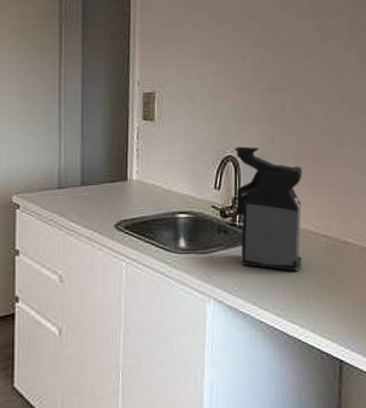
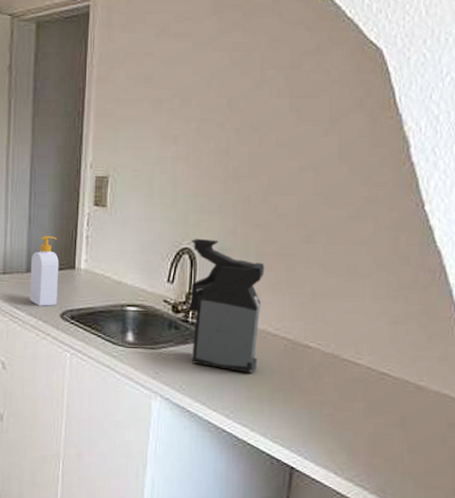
soap bottle: none [84,150,112,218] -> present [29,236,59,306]

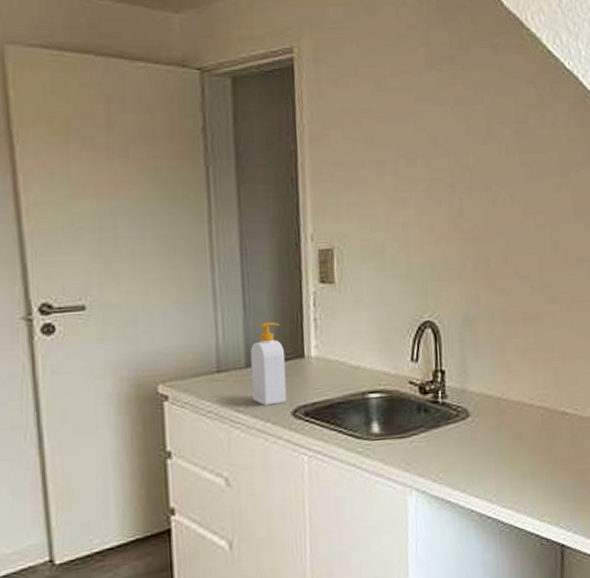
coffee maker: present [188,238,265,373] -> none [433,309,517,451]

